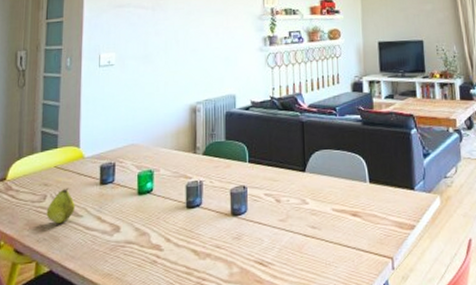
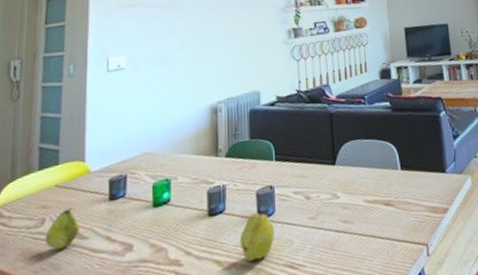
fruit: none [214,208,247,254] -> present [239,210,275,261]

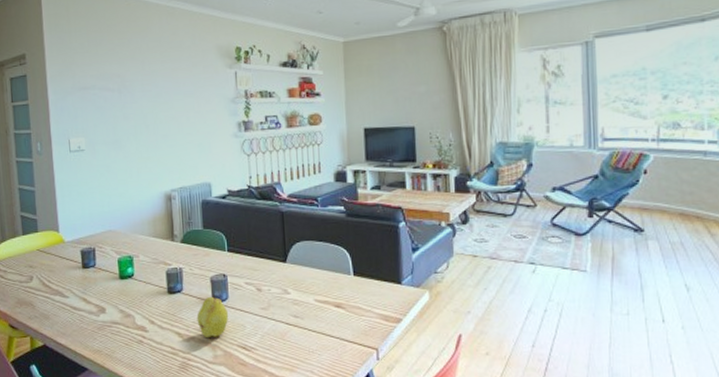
fruit: present [45,208,79,250] -> none [34,271,61,303]

